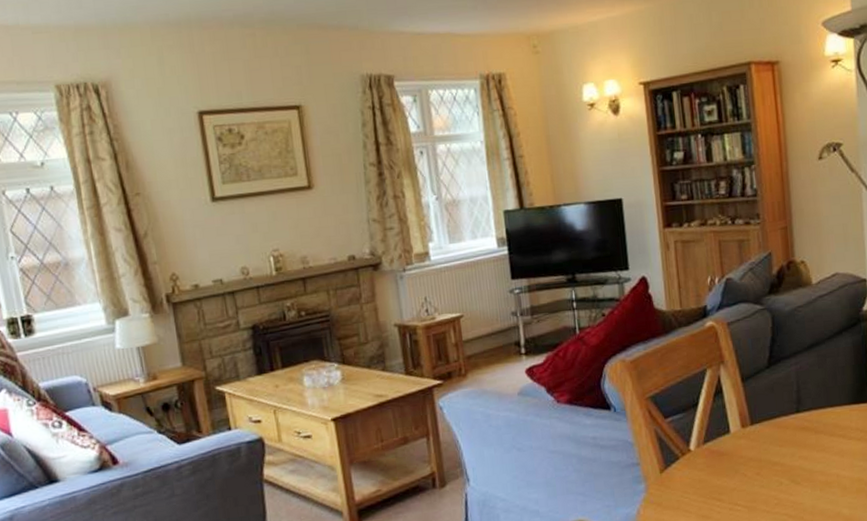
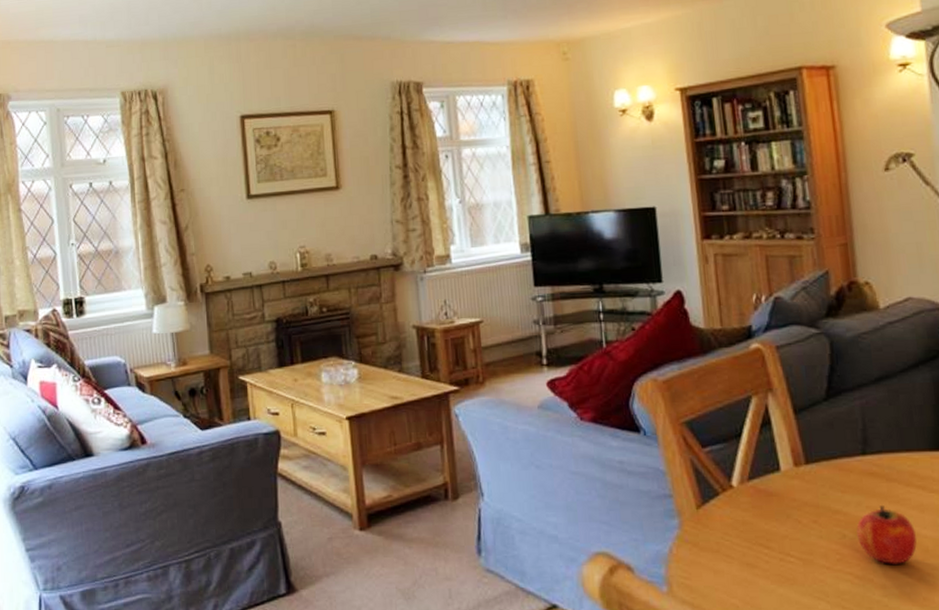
fruit: none [791,454,838,503] -> present [856,506,917,564]

